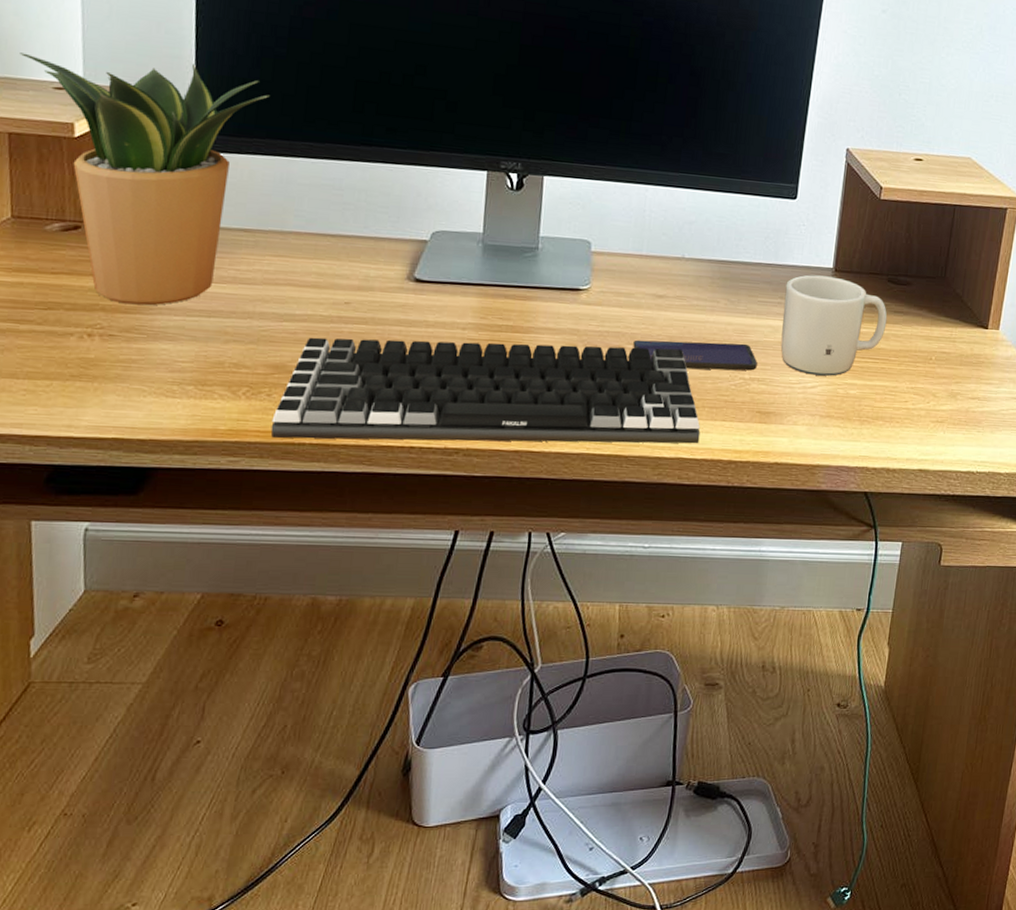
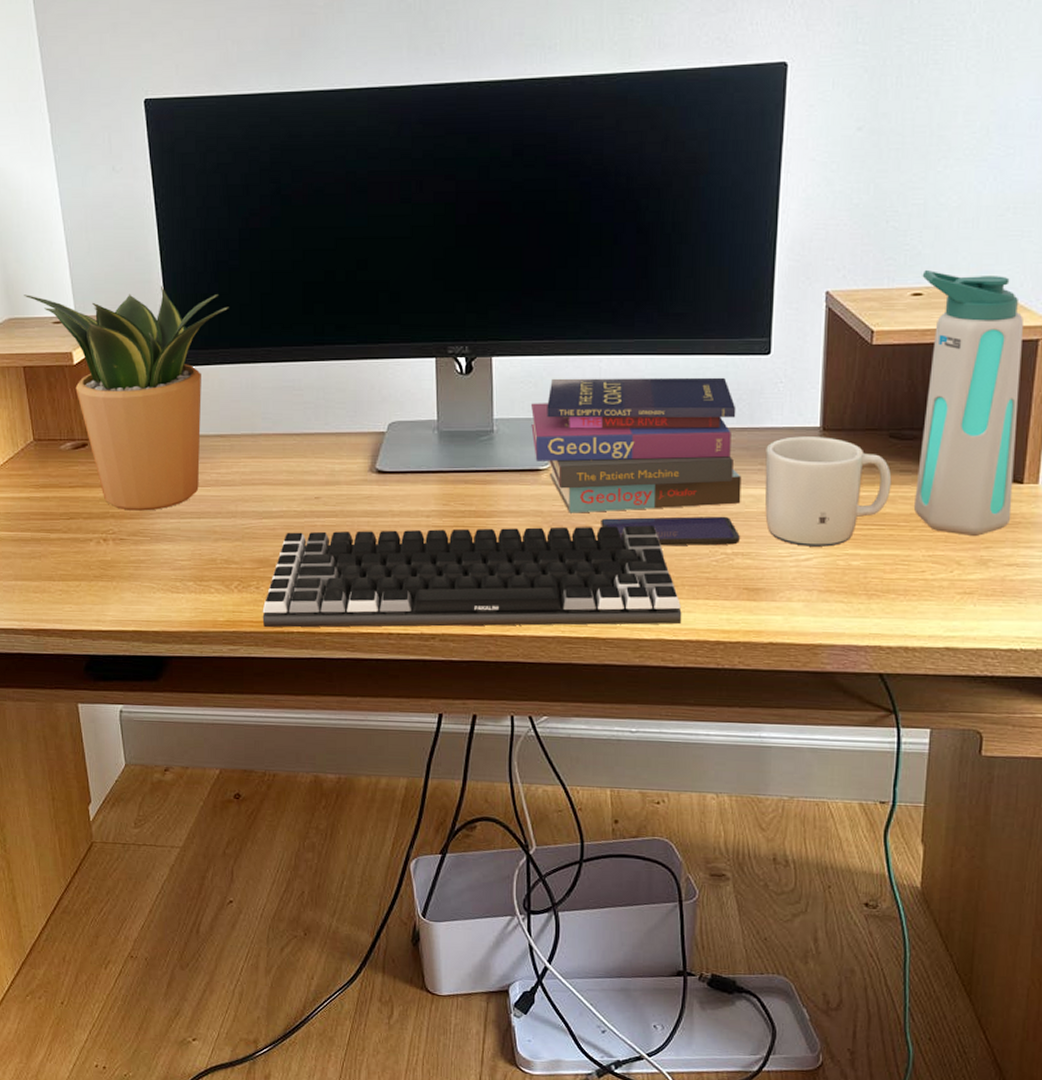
books: none [575,202,764,334] -> present [531,377,742,513]
water bottle: none [902,139,997,373] -> present [913,269,1023,537]

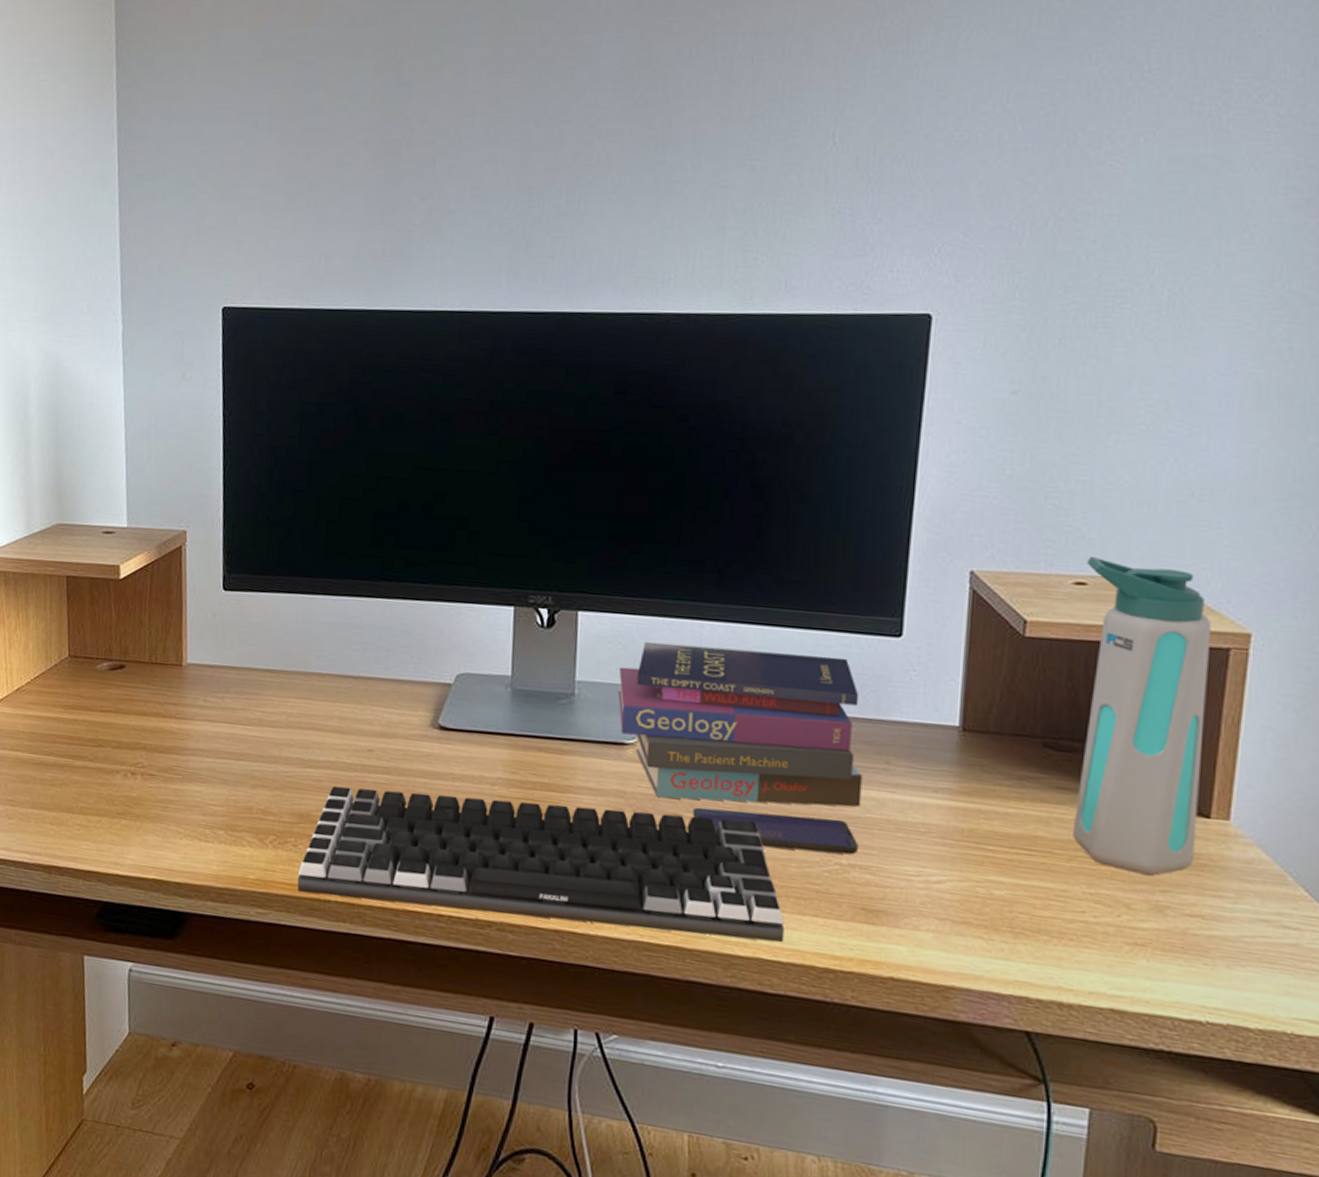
potted plant: present [24,286,229,511] -> none [76,500,292,746]
mug: present [764,436,892,547] -> none [889,734,1046,870]

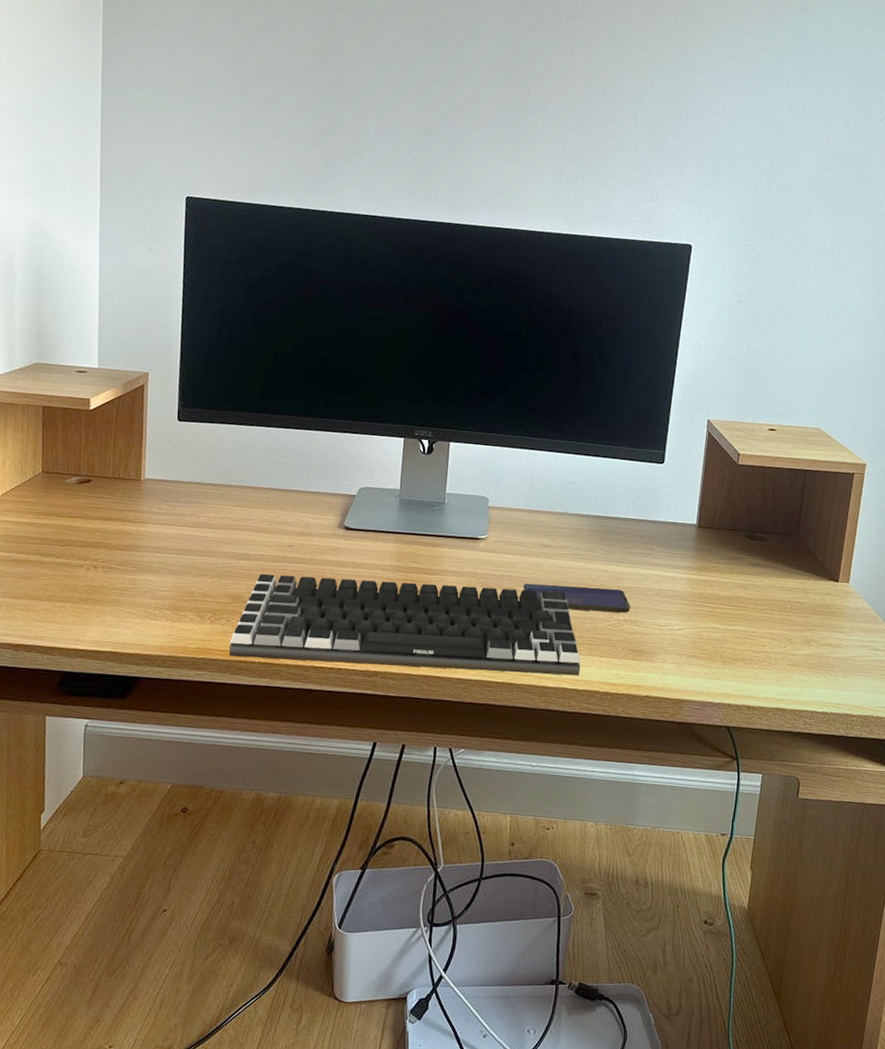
books: present [618,641,863,807] -> none [475,465,636,580]
water bottle: present [1072,555,1211,877] -> none [760,411,845,621]

